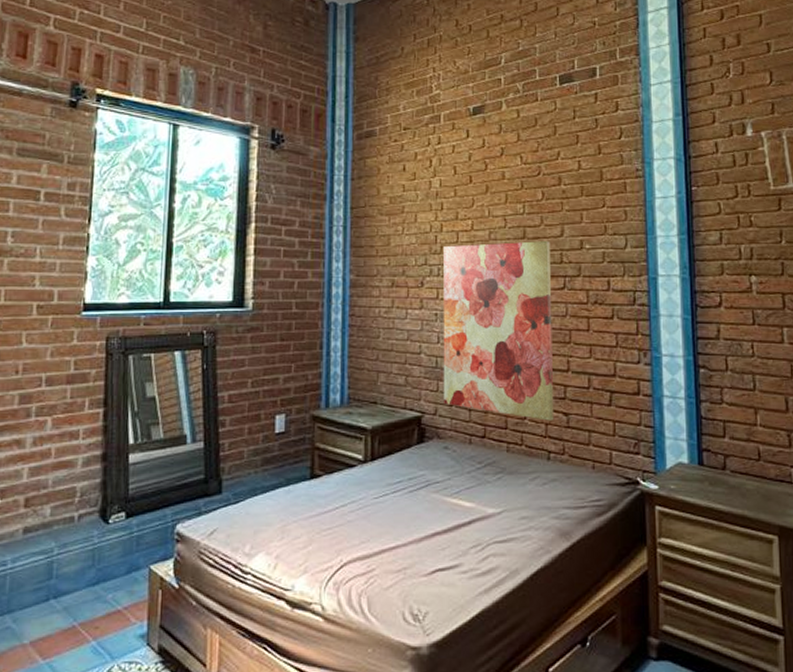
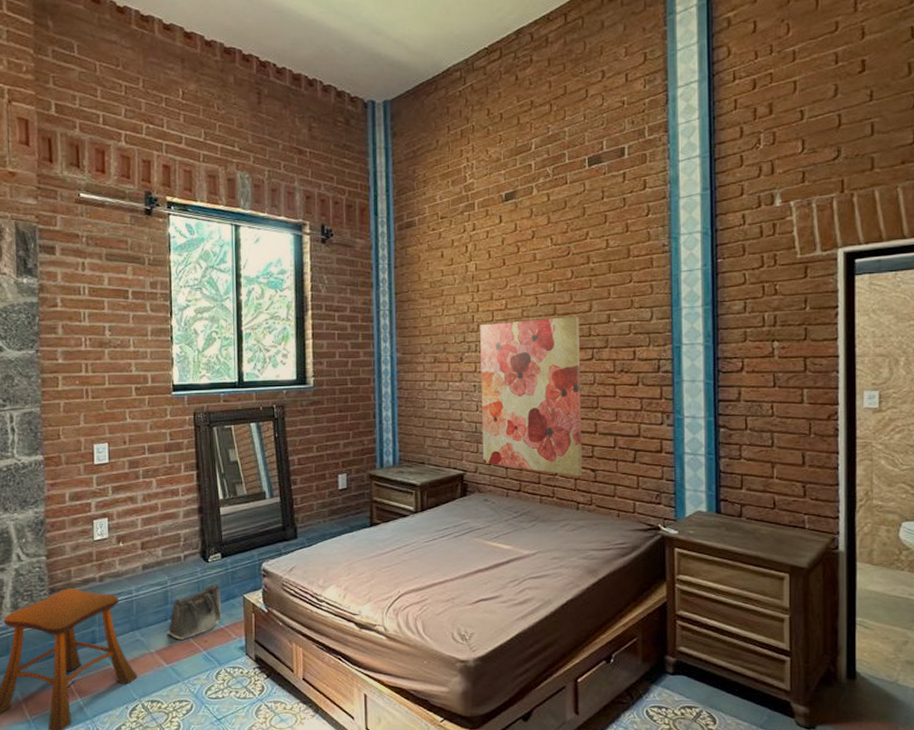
saddlebag: none [47,552,121,626] -> present [167,584,222,640]

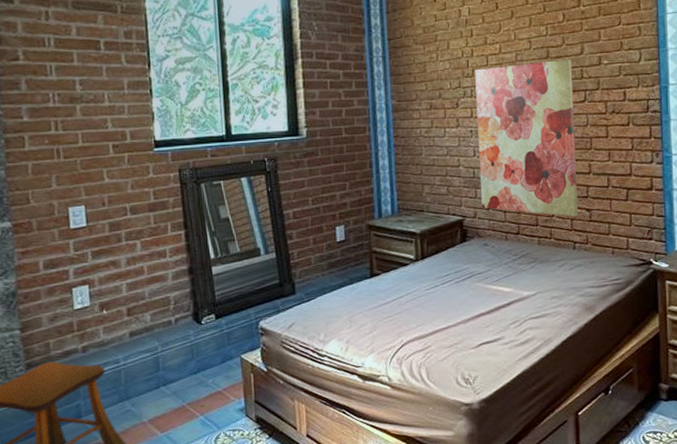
saddlebag: present [167,584,222,640] -> none [160,346,219,407]

